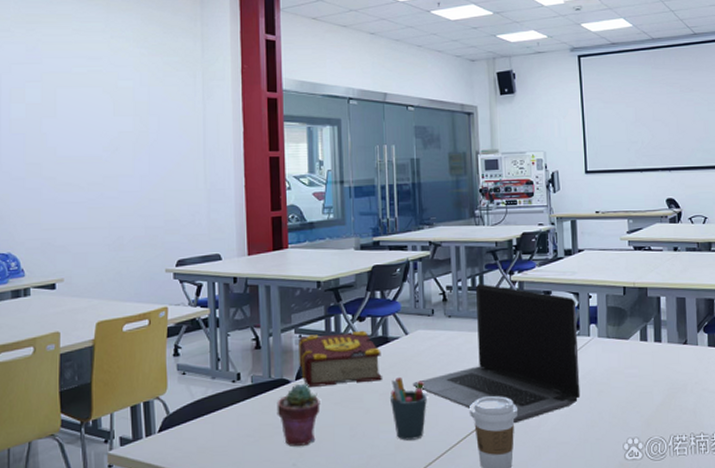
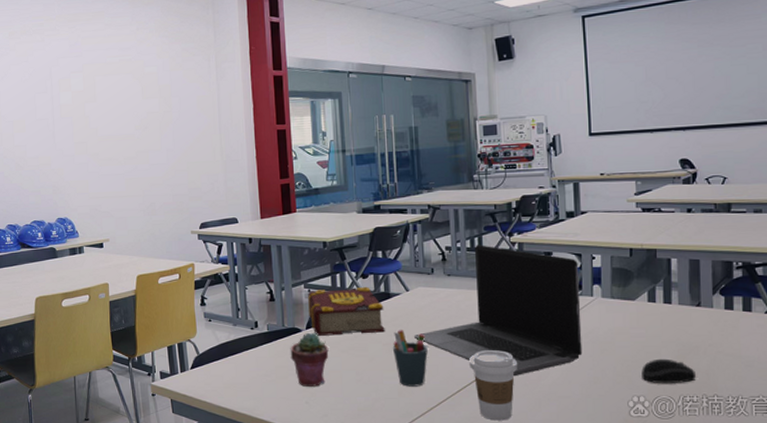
computer mouse: none [635,398,685,424] -> present [641,358,697,384]

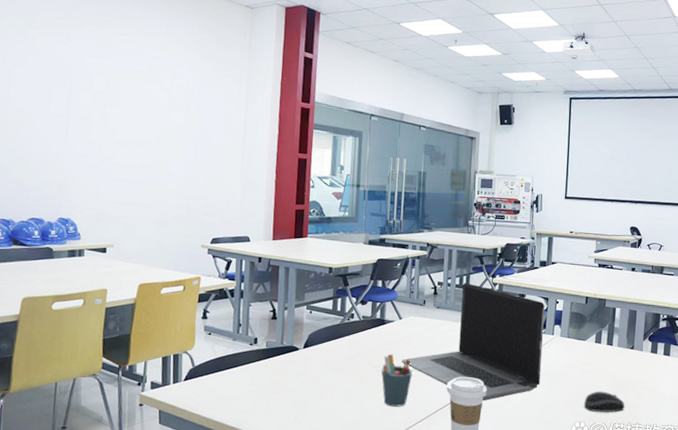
potted succulent: present [290,332,329,386] -> none [285,351,323,403]
book: present [308,286,385,336] -> none [308,312,378,356]

